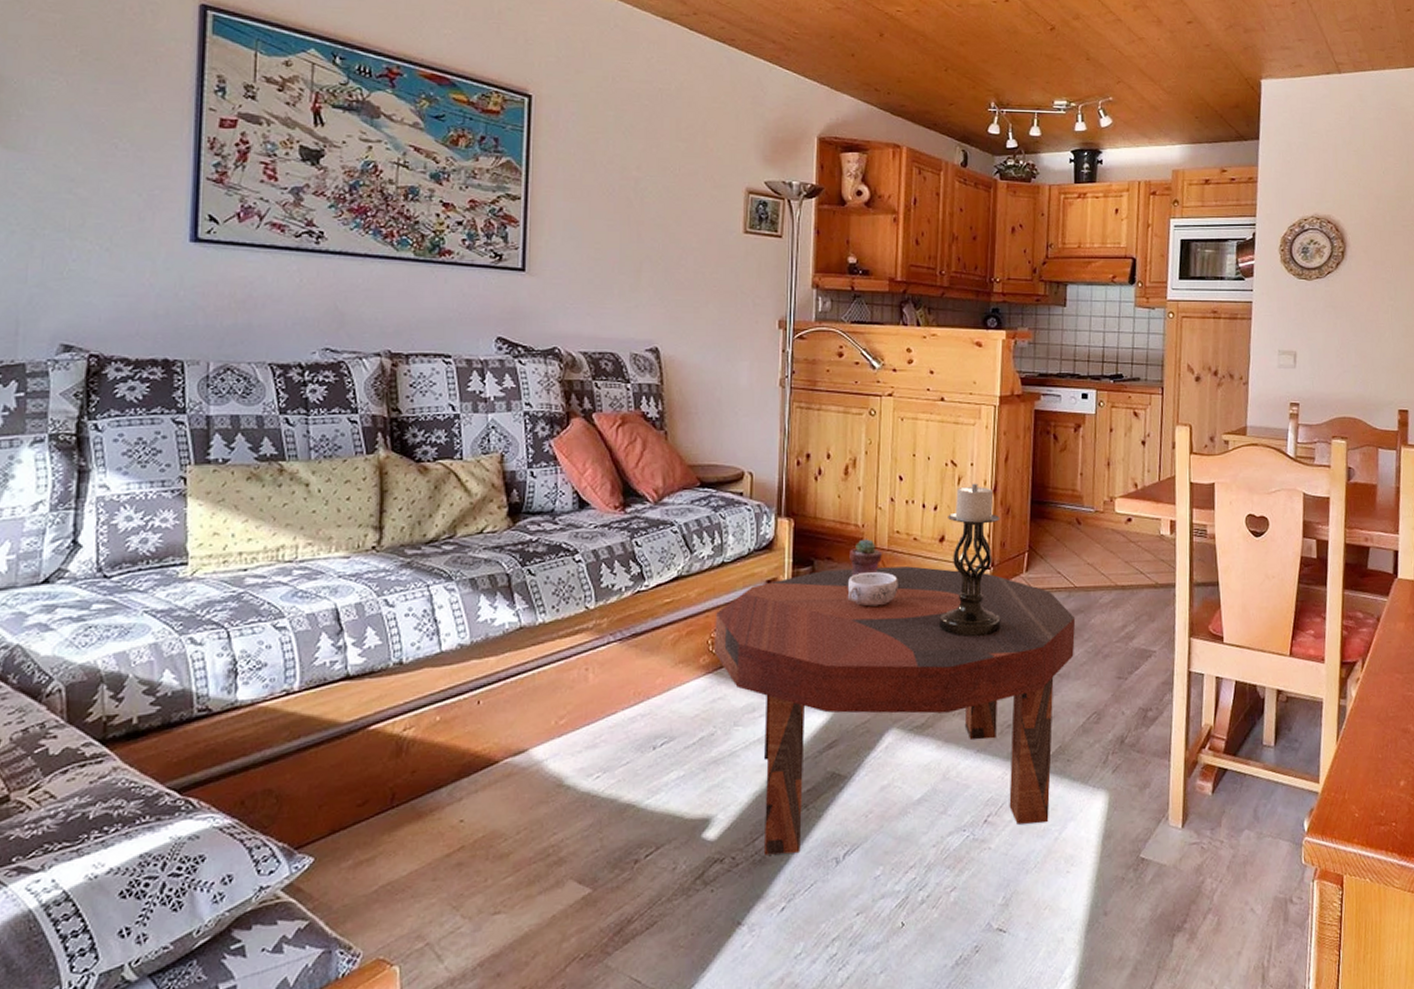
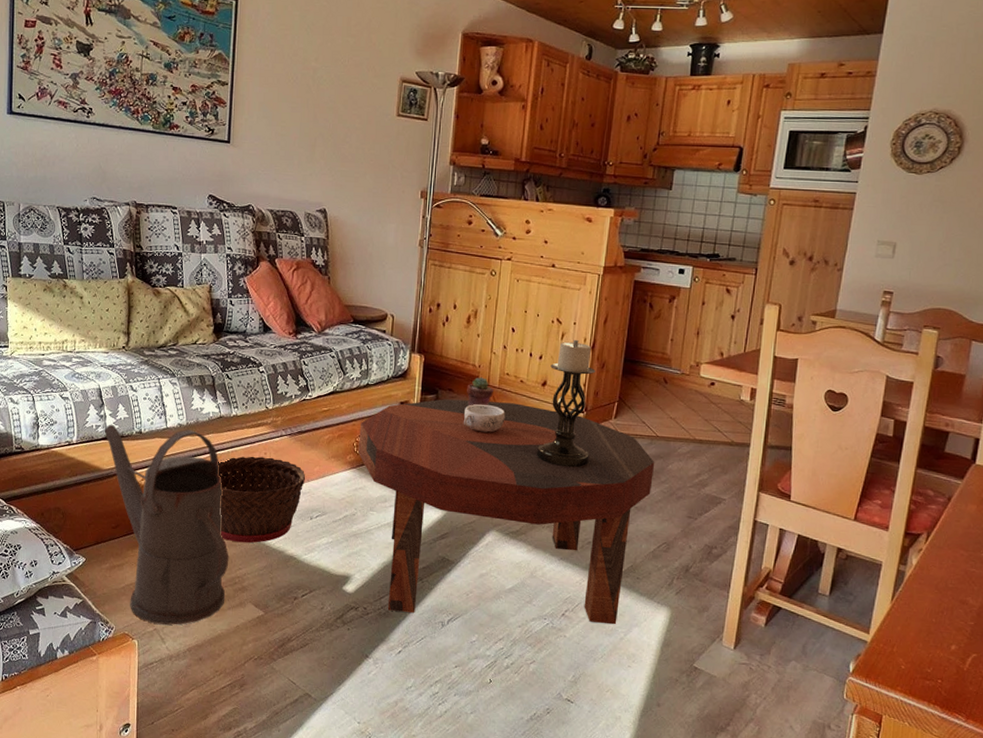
watering can: none [344,649,539,936] -> present [104,424,229,625]
basket: none [518,673,645,798] -> present [218,456,306,543]

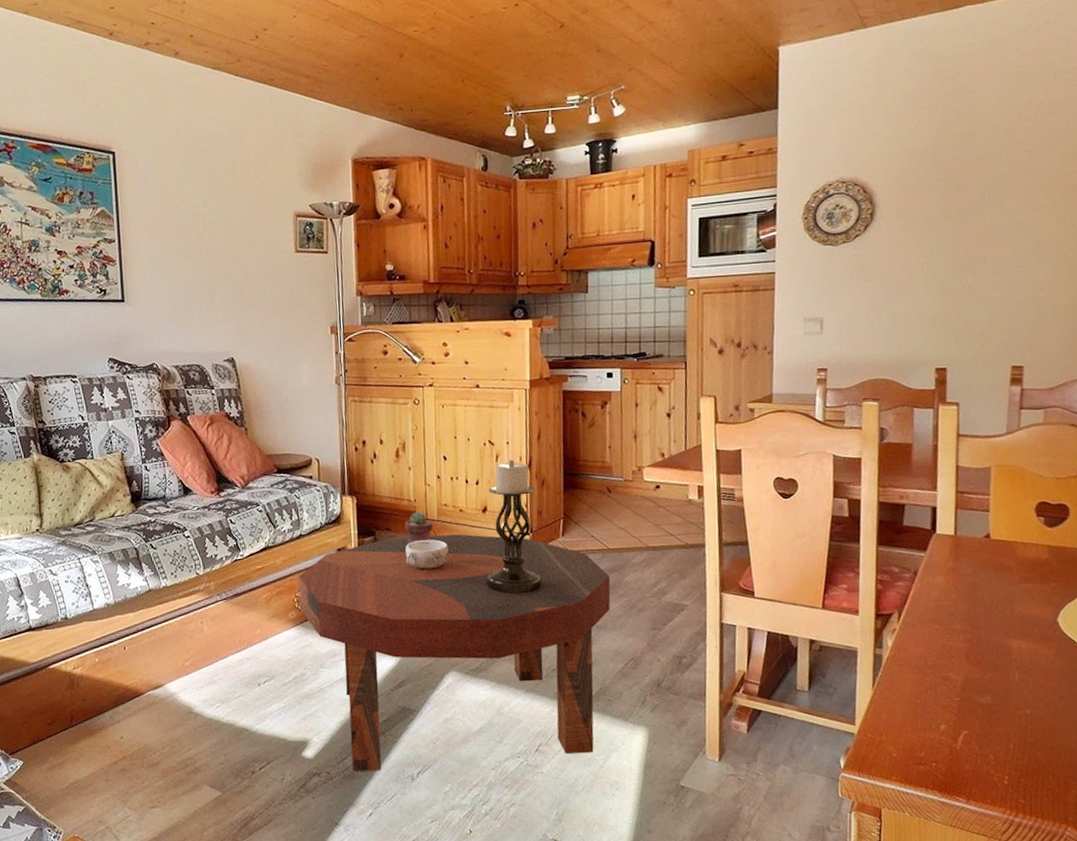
watering can: present [104,424,229,625] -> none [27,607,178,821]
basket: present [218,456,306,543] -> none [153,626,248,722]

